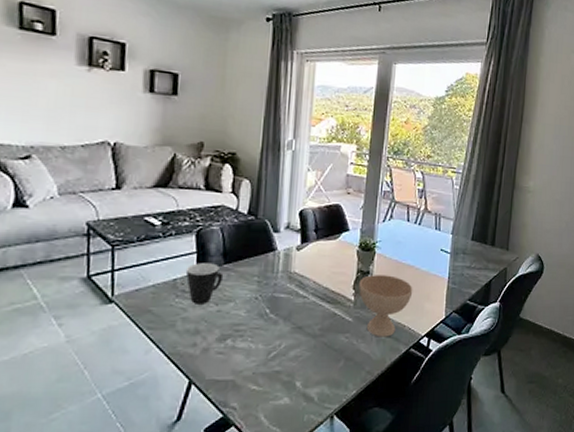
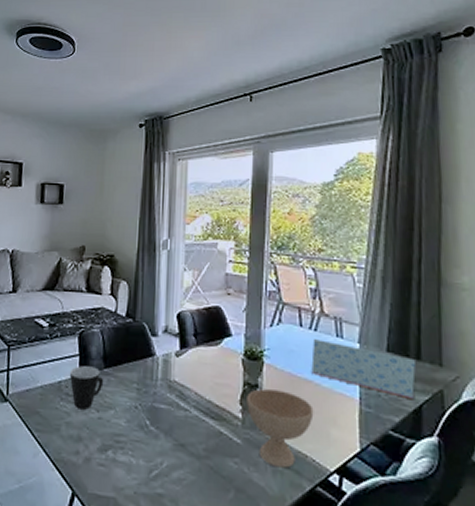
board game: none [414,232,490,277] -> present [311,339,416,400]

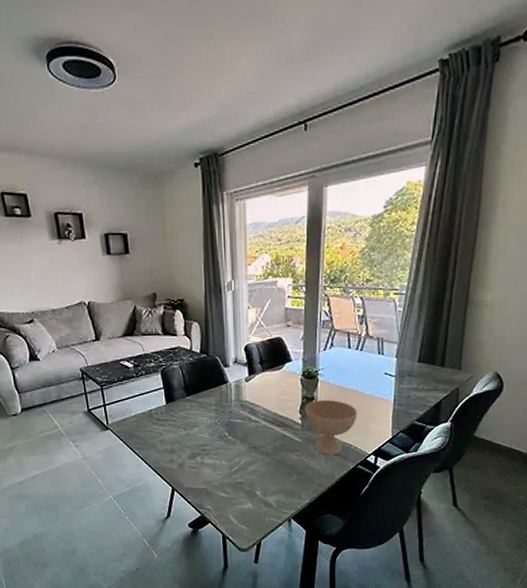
mug: present [69,366,104,410] -> none [157,396,188,430]
board game: present [311,339,416,400] -> none [357,357,440,398]

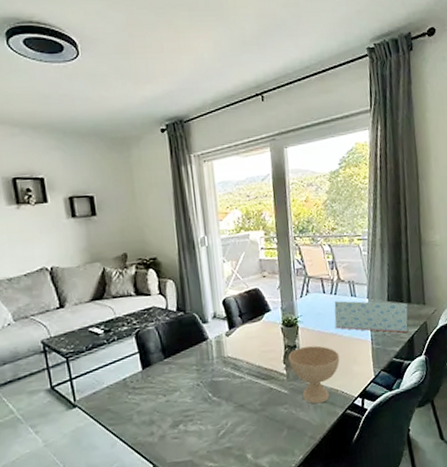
board game: none [357,357,440,398] -> present [334,300,408,333]

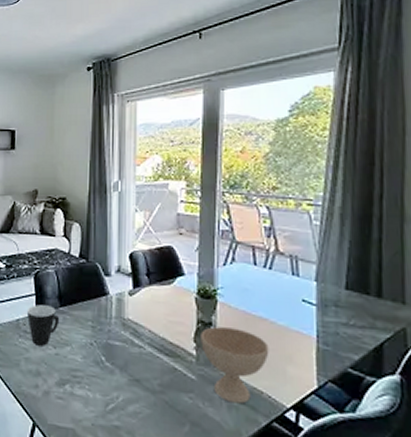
mug: none [132,359,166,398] -> present [26,305,60,346]
board game: present [334,300,408,333] -> none [266,278,376,338]

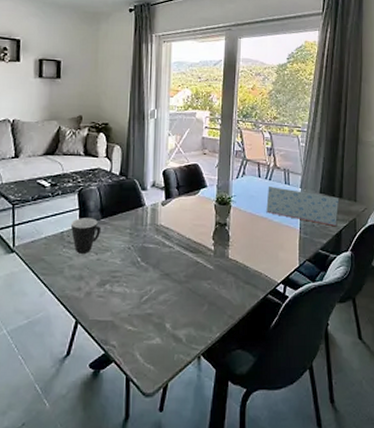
bowl: present [201,327,269,404] -> none [218,227,267,284]
board game: none [266,278,376,338] -> present [266,187,338,227]

